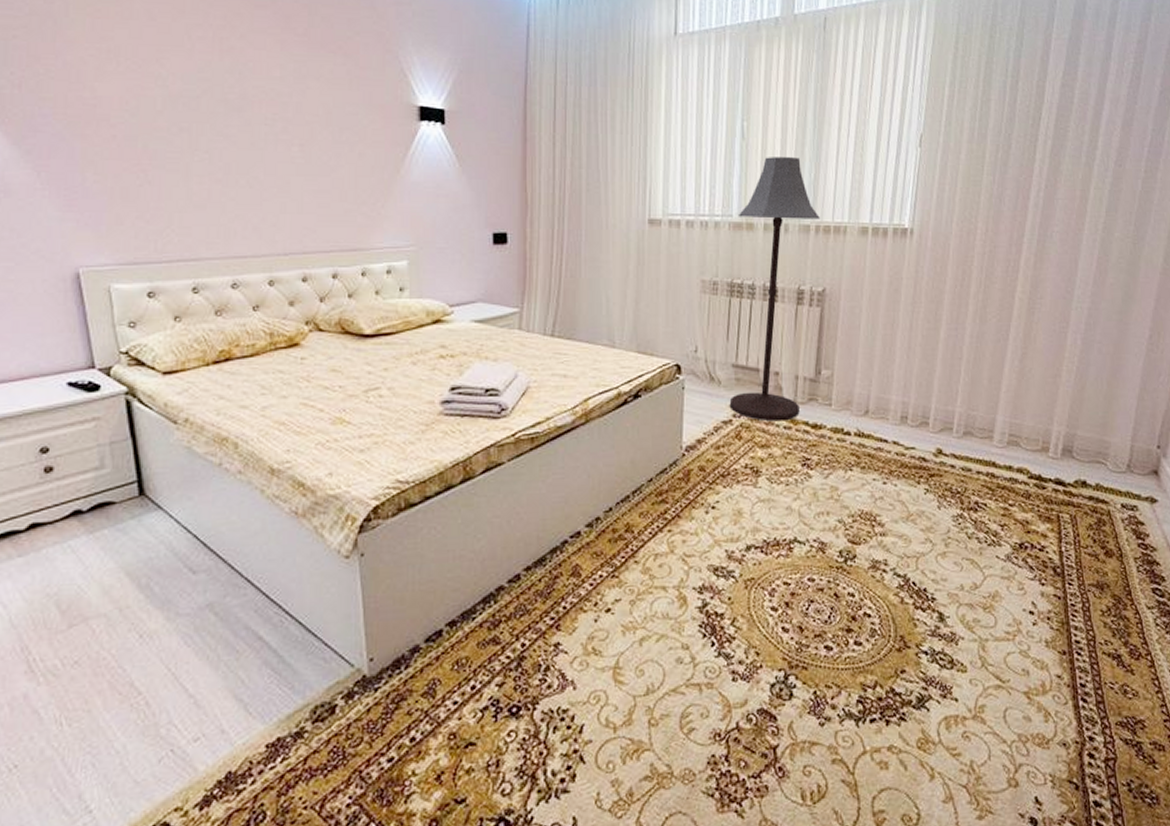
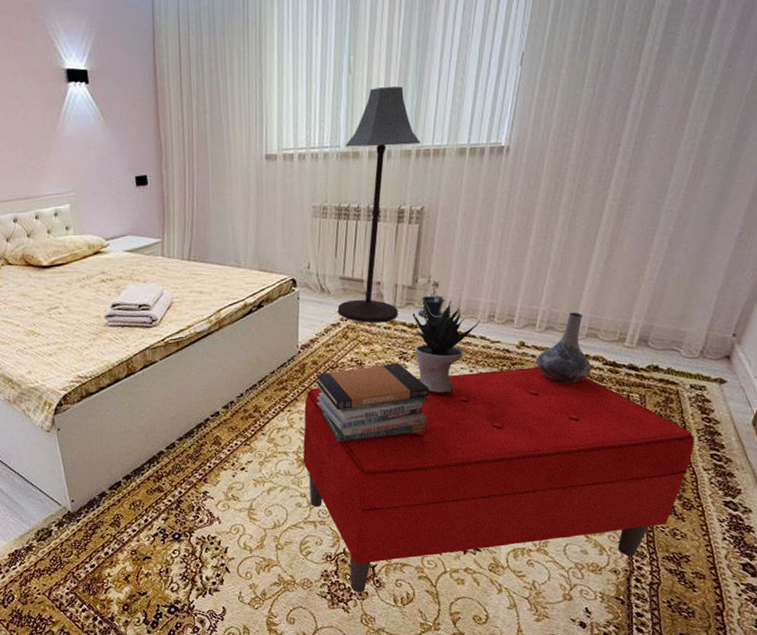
bench: none [685,480,1134,787] -> present [302,367,694,593]
book stack: none [703,471,838,573] -> present [316,363,429,442]
potted plant: none [815,397,892,510] -> present [412,300,480,393]
potted plant: none [822,366,852,418] -> present [418,274,445,318]
decorative vase: none [955,415,1017,501] -> present [536,312,592,384]

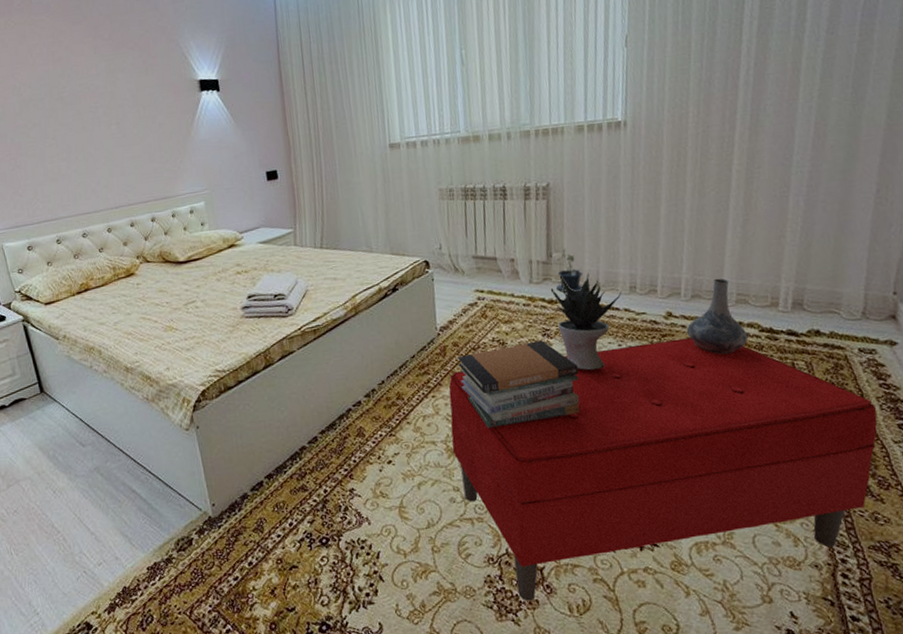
floor lamp: present [337,86,420,323] -> none [465,73,538,301]

